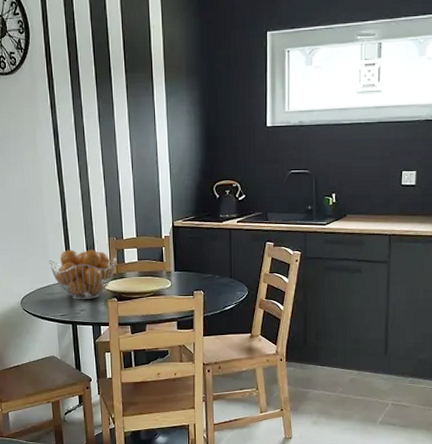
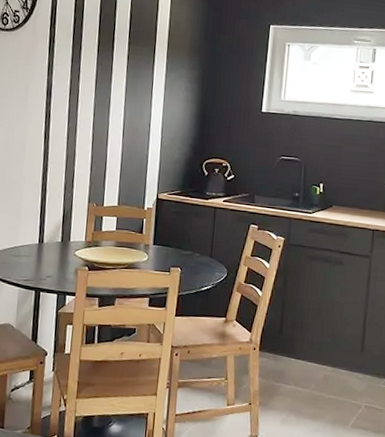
fruit basket: present [49,249,116,300] -> none [21,210,94,266]

